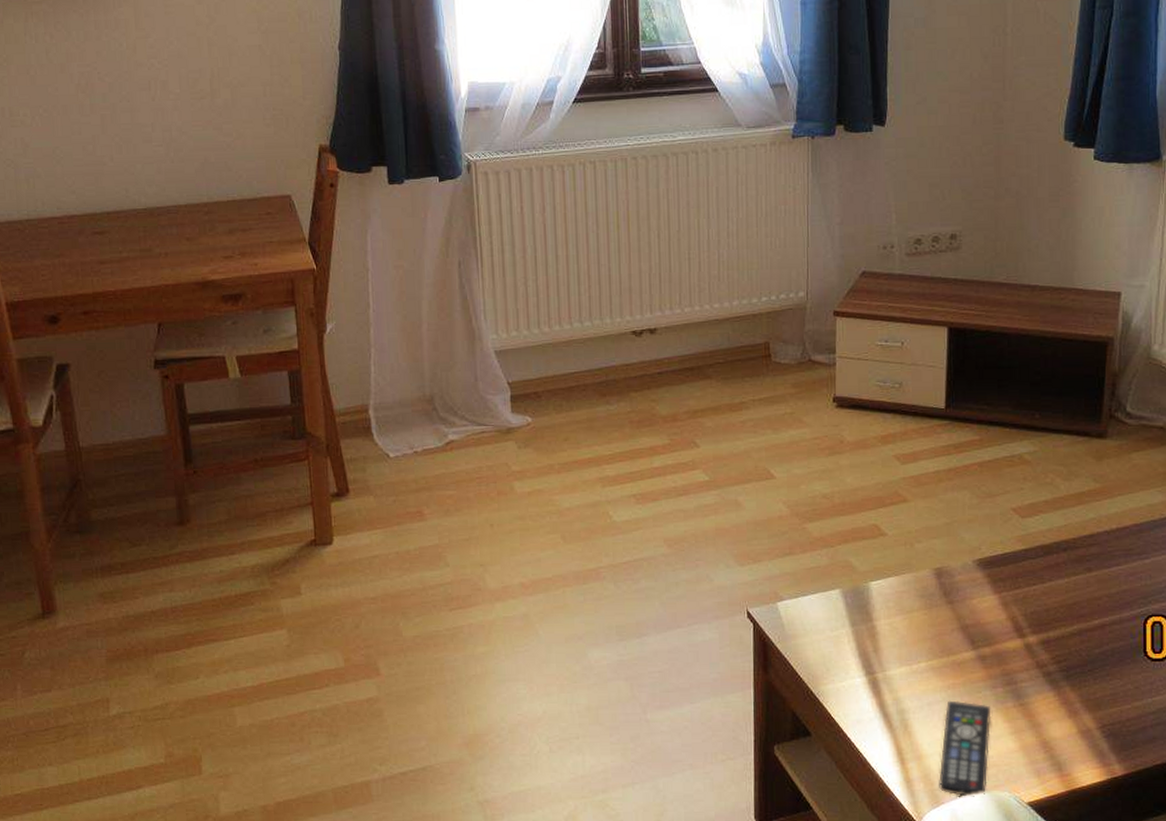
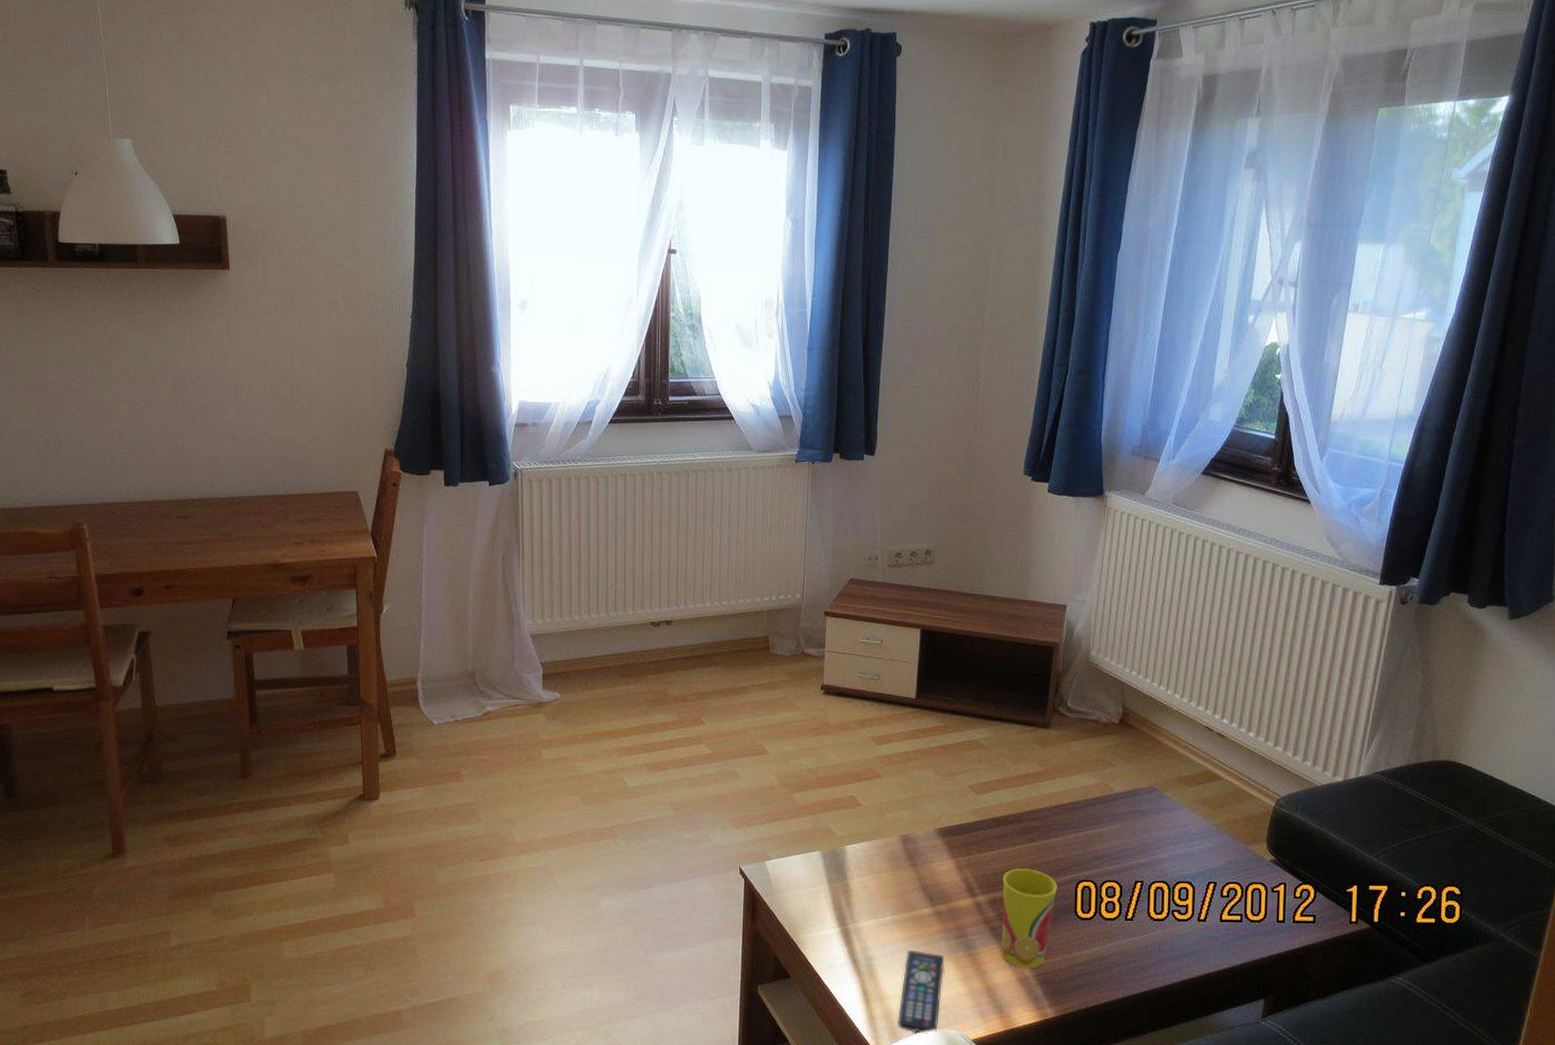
cup: none [1056,602,1122,719] -> present [1001,867,1057,969]

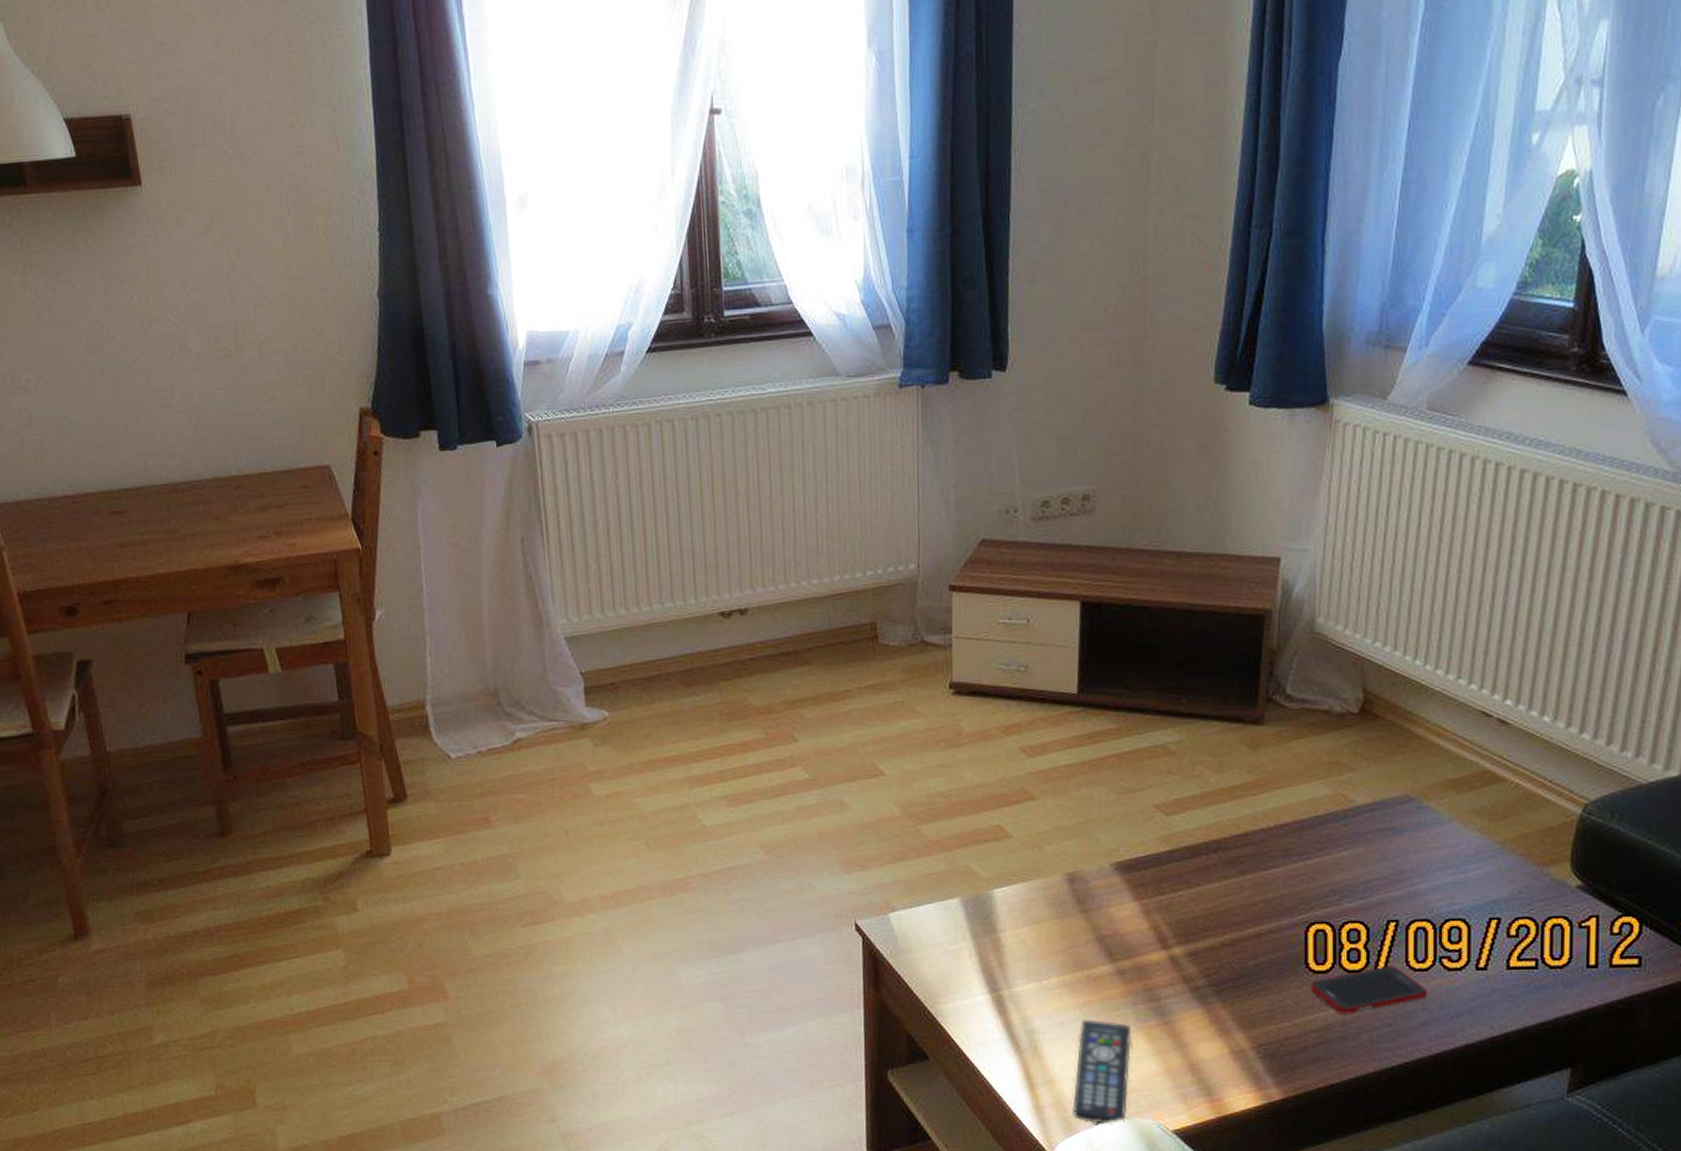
cup: present [1001,867,1057,969] -> none [1205,909,1280,1039]
cell phone: none [1077,915,1164,952] -> present [1310,965,1429,1015]

